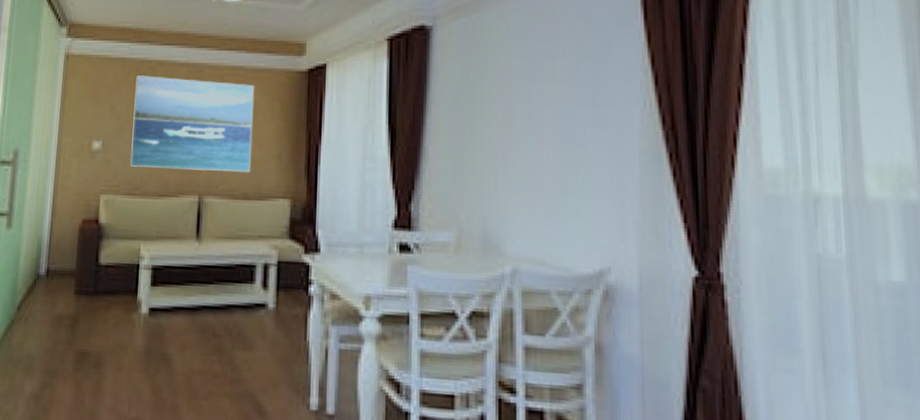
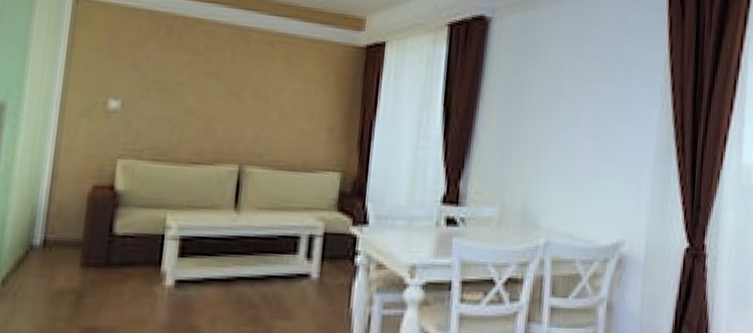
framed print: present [130,75,255,173] -> none [157,32,308,145]

